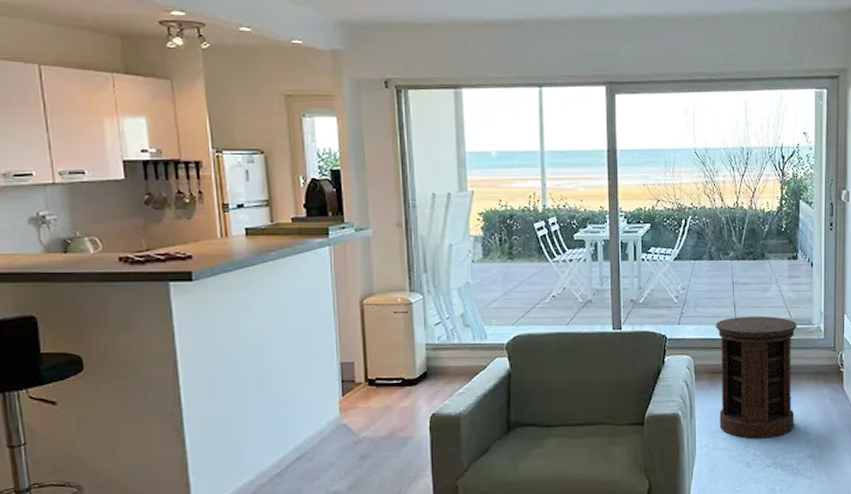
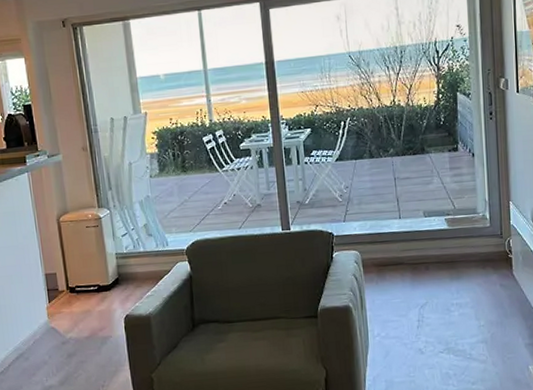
side table: present [715,316,797,439] -> none [380,208,465,326]

